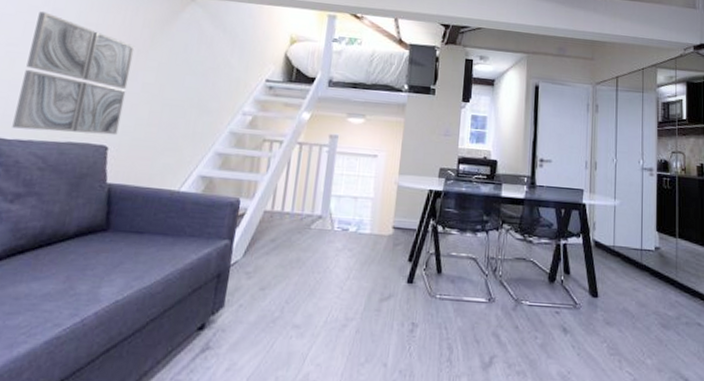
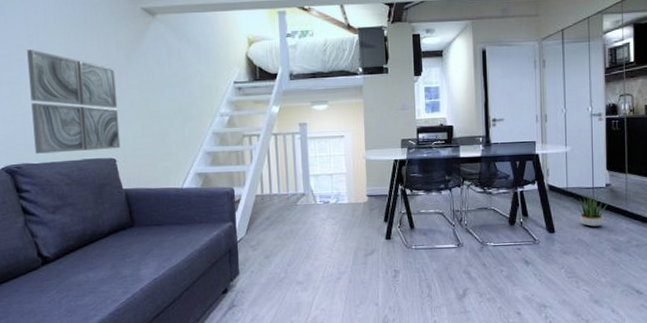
potted plant: none [620,254,660,297] -> present [574,192,611,228]

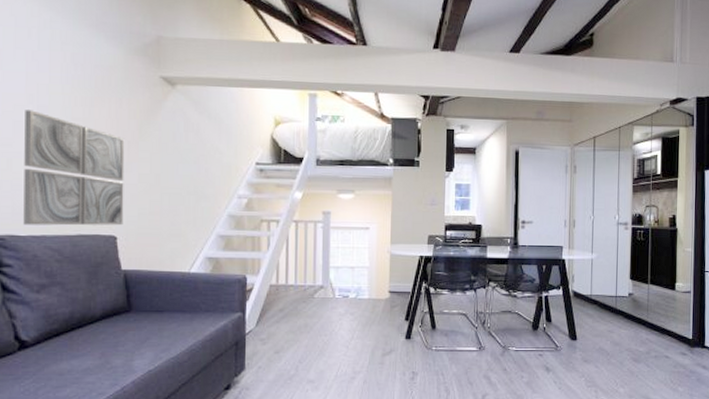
potted plant: present [574,192,611,228] -> none [597,301,632,337]

